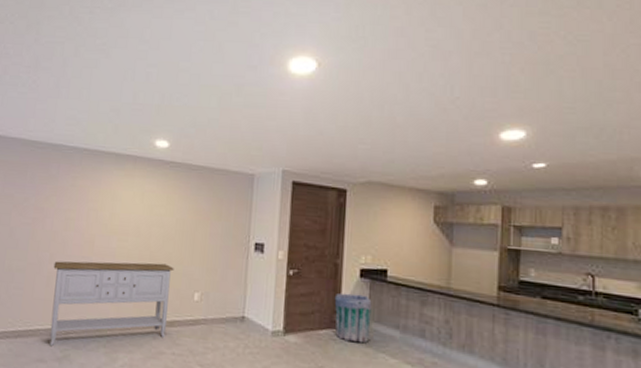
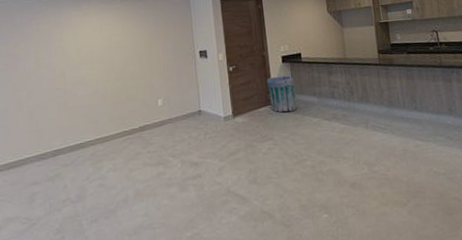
sideboard: present [49,261,174,346] -> none [32,81,140,169]

